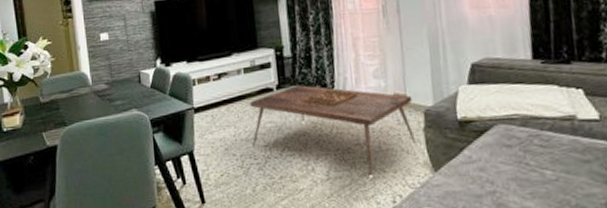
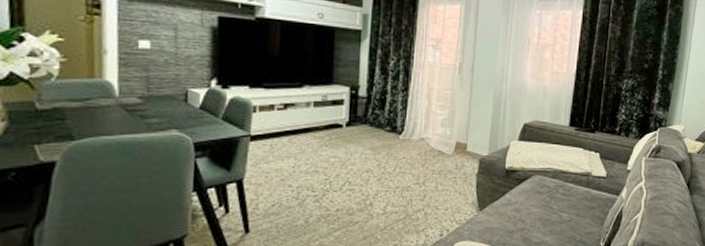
coffee table: present [249,85,416,175] -> none [313,125,472,211]

